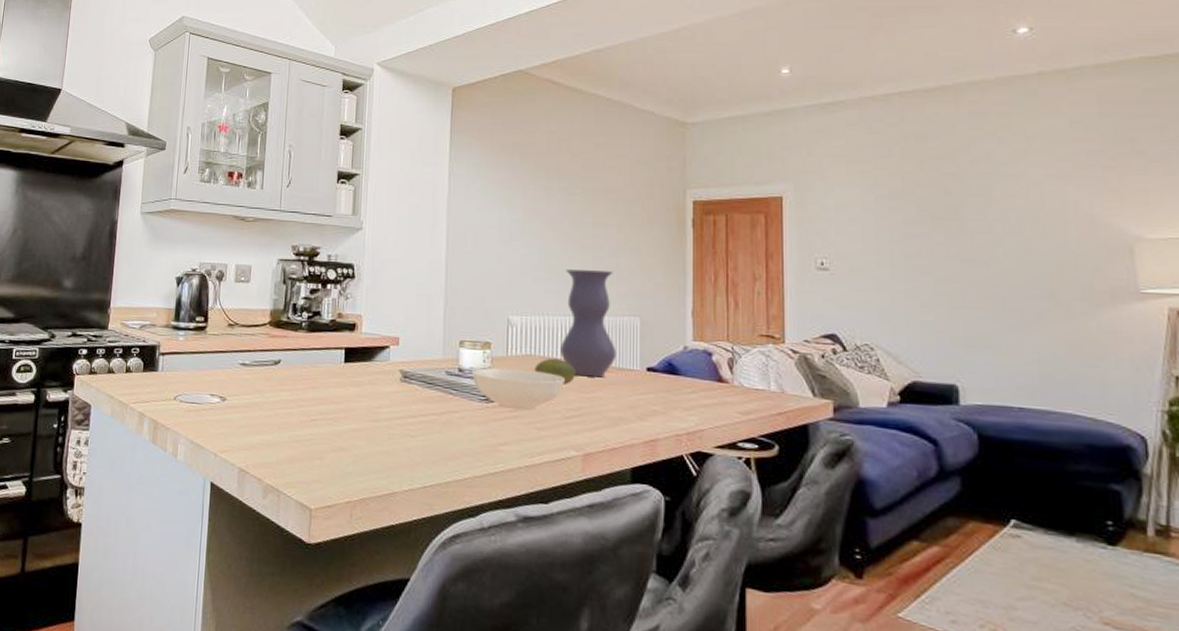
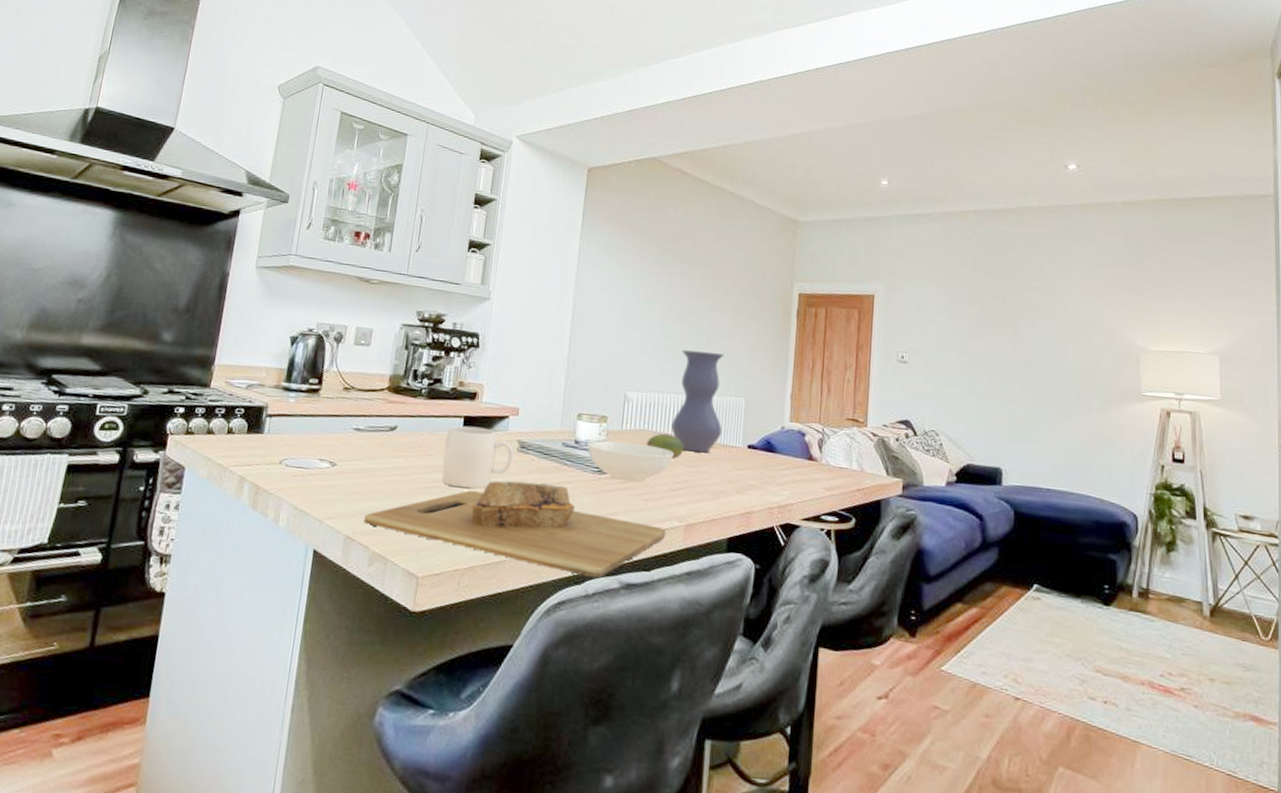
cutting board: none [255,411,563,511] -> present [363,481,667,578]
mug: none [326,357,397,420] -> present [442,426,514,489]

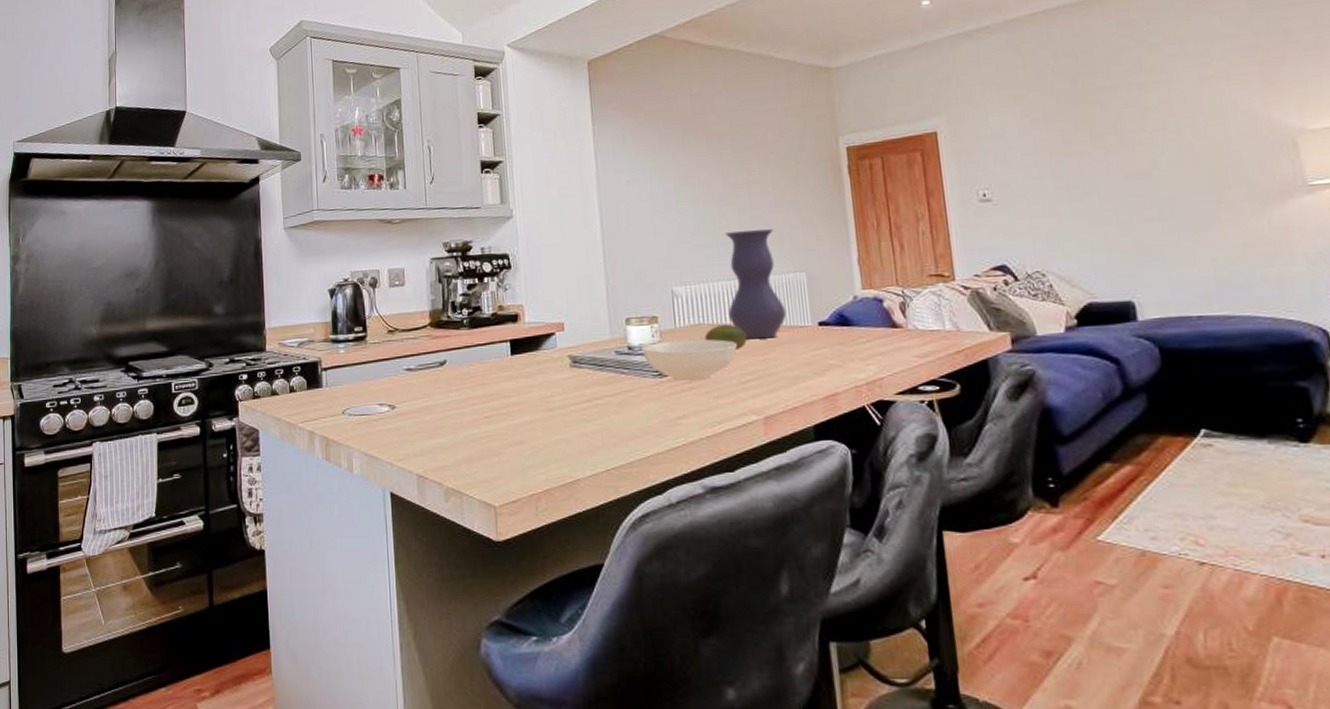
cutting board: present [363,481,667,578] -> none [431,395,745,486]
mug: present [442,426,514,489] -> none [495,348,568,413]

